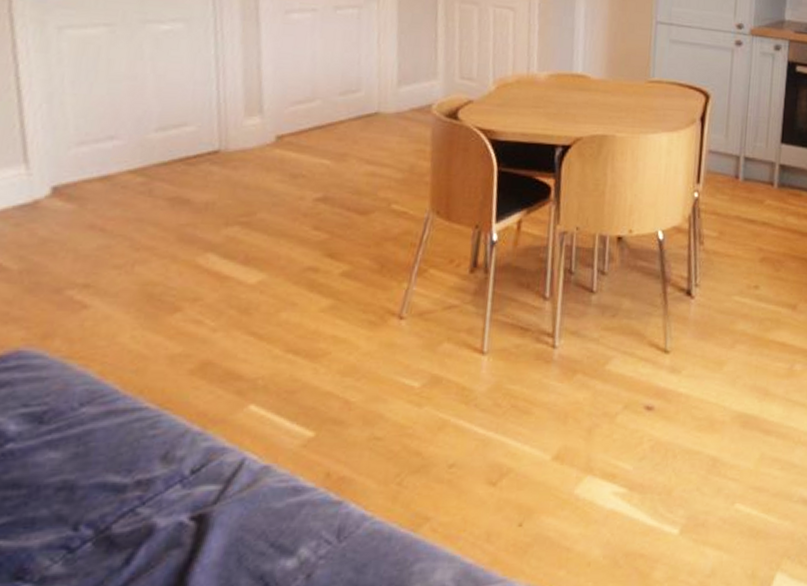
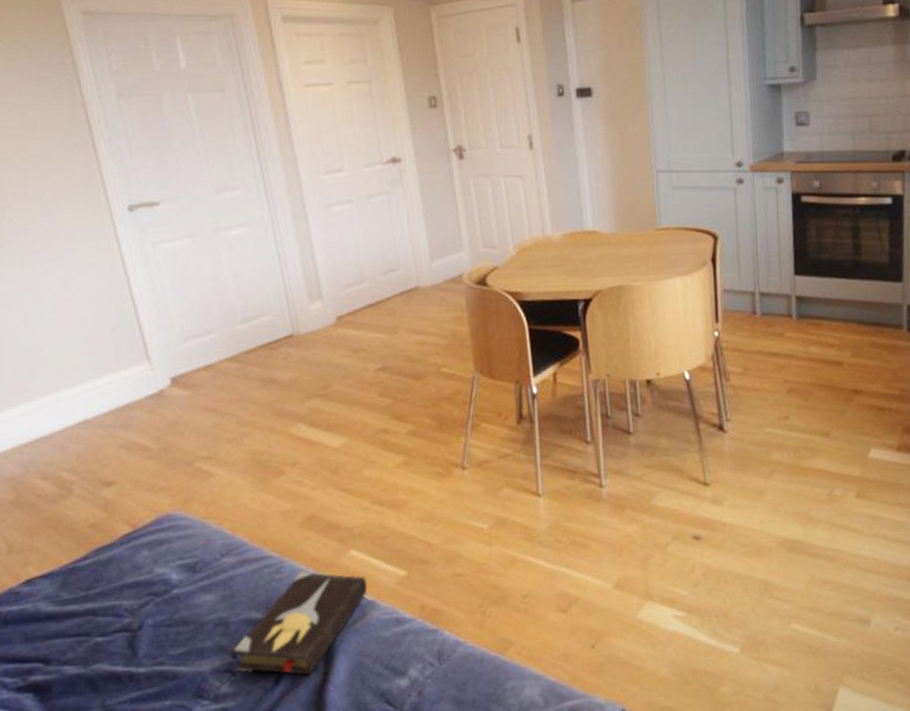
hardback book: none [76,427,265,553] -> present [233,571,368,675]

